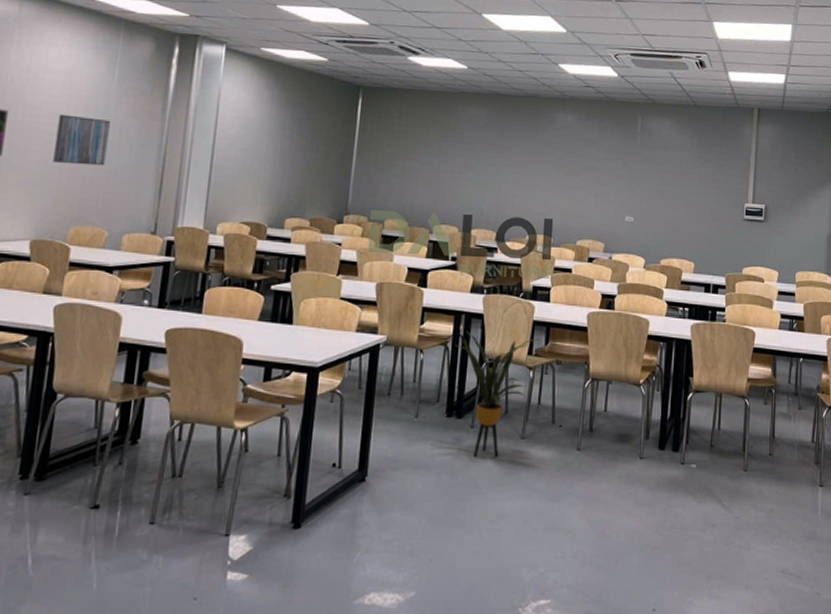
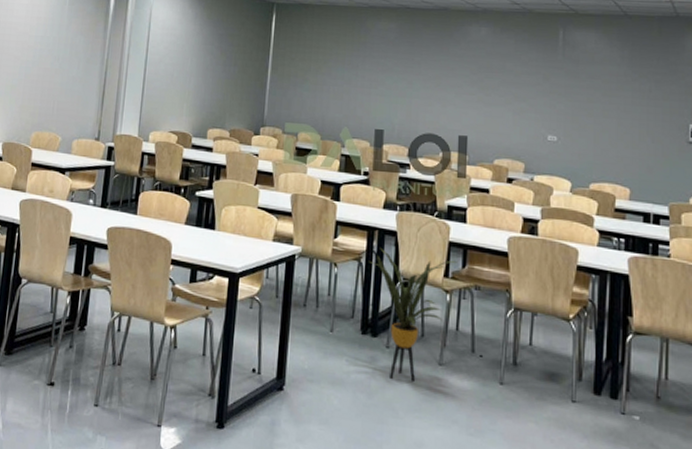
wall art: present [53,114,110,166] -> none [20,33,63,79]

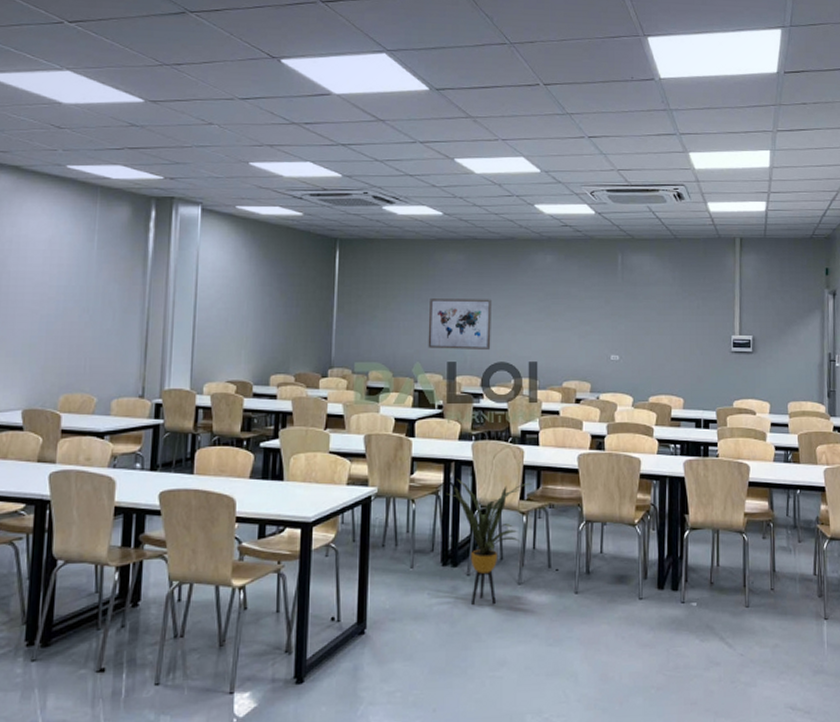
wall art: none [356,65,423,121] -> present [428,299,493,351]

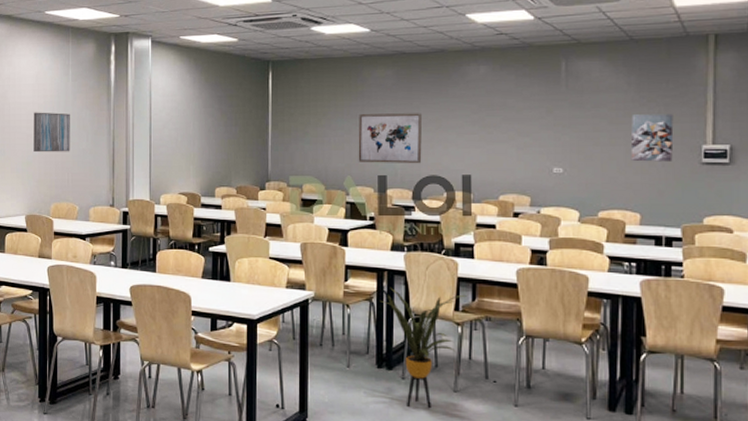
wall art: none [39,284,93,333] -> present [33,112,70,153]
wall art: none [675,307,709,350] -> present [630,114,674,162]

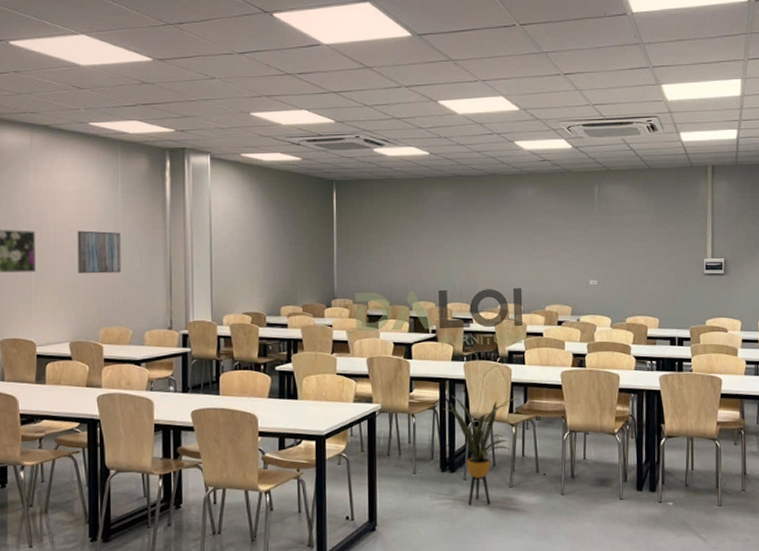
wall art: present [358,113,423,164] -> none [420,232,478,279]
wall art: present [630,114,674,162] -> none [650,232,683,274]

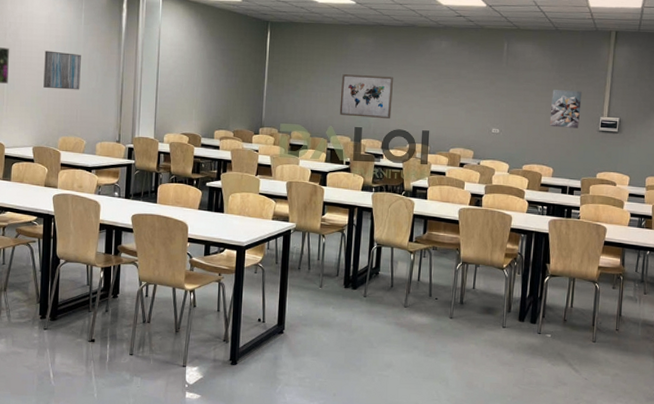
wall art: none [420,232,478,279] -> present [339,74,394,120]
house plant: present [443,395,521,505] -> none [350,221,421,320]
wall art: none [650,232,683,274] -> present [549,90,582,129]

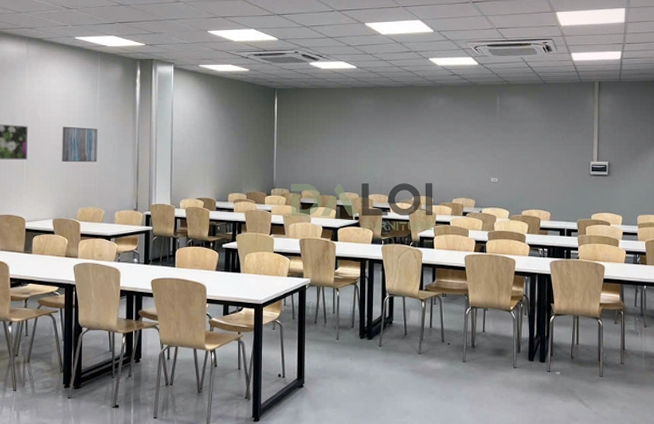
wall art: present [339,74,394,120] -> none [346,134,396,175]
wall art: present [549,90,582,129] -> none [544,138,572,174]

